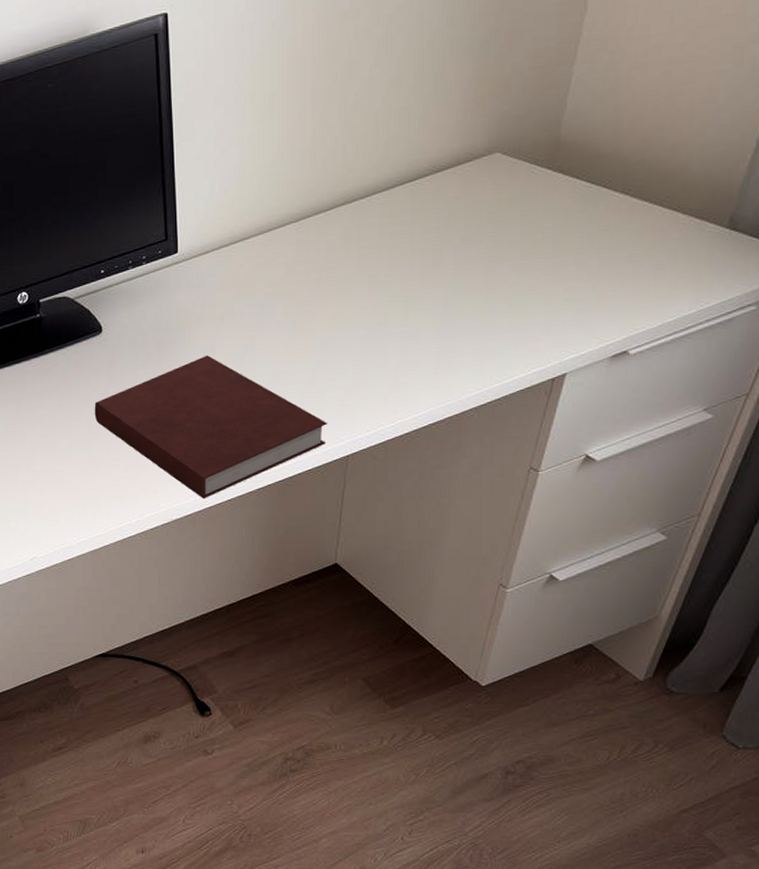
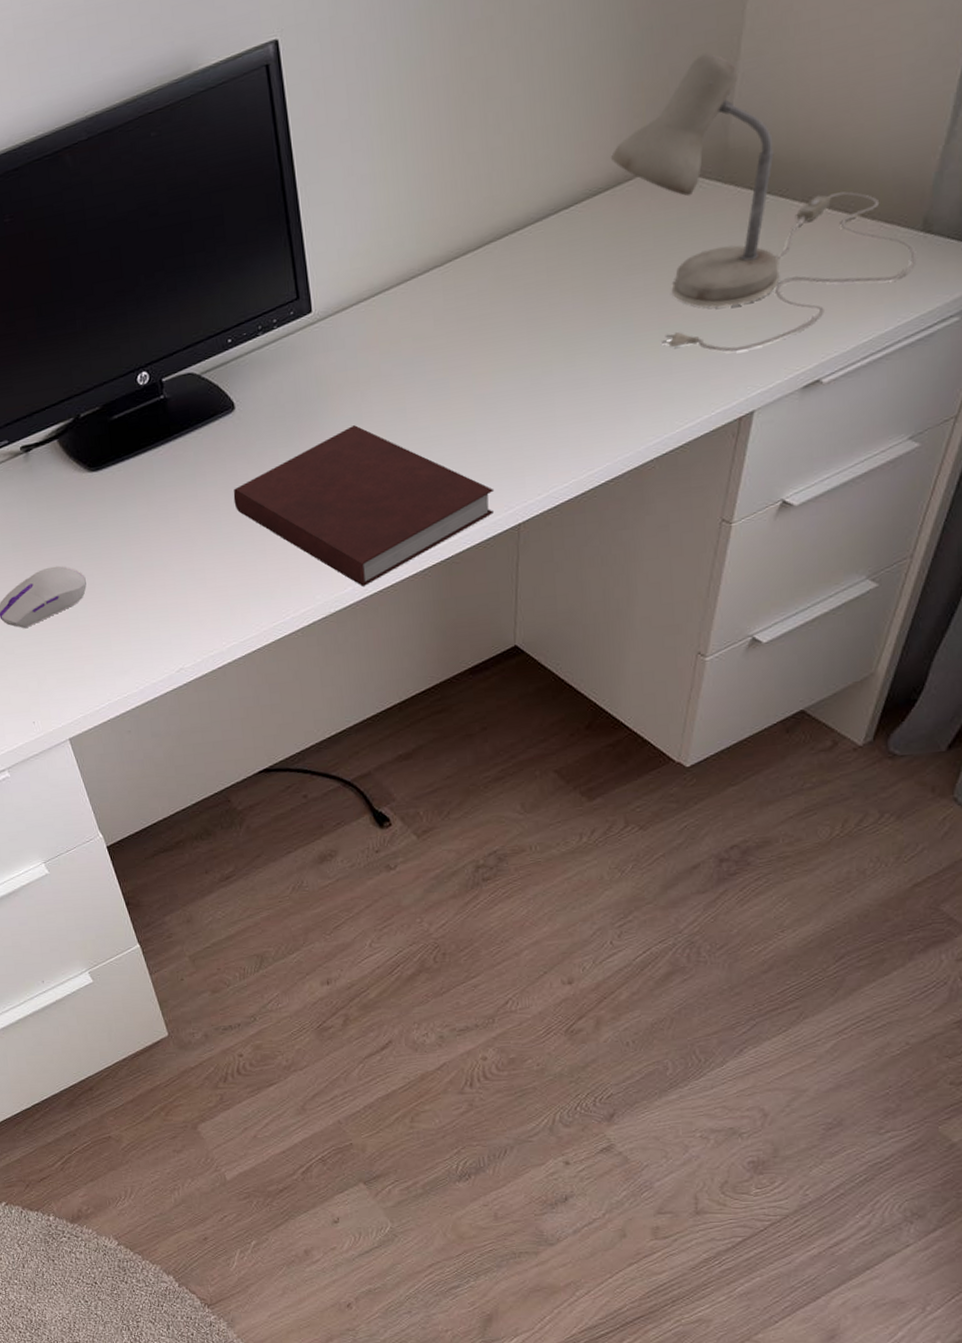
desk lamp: none [455,55,722,320] -> present [611,52,917,352]

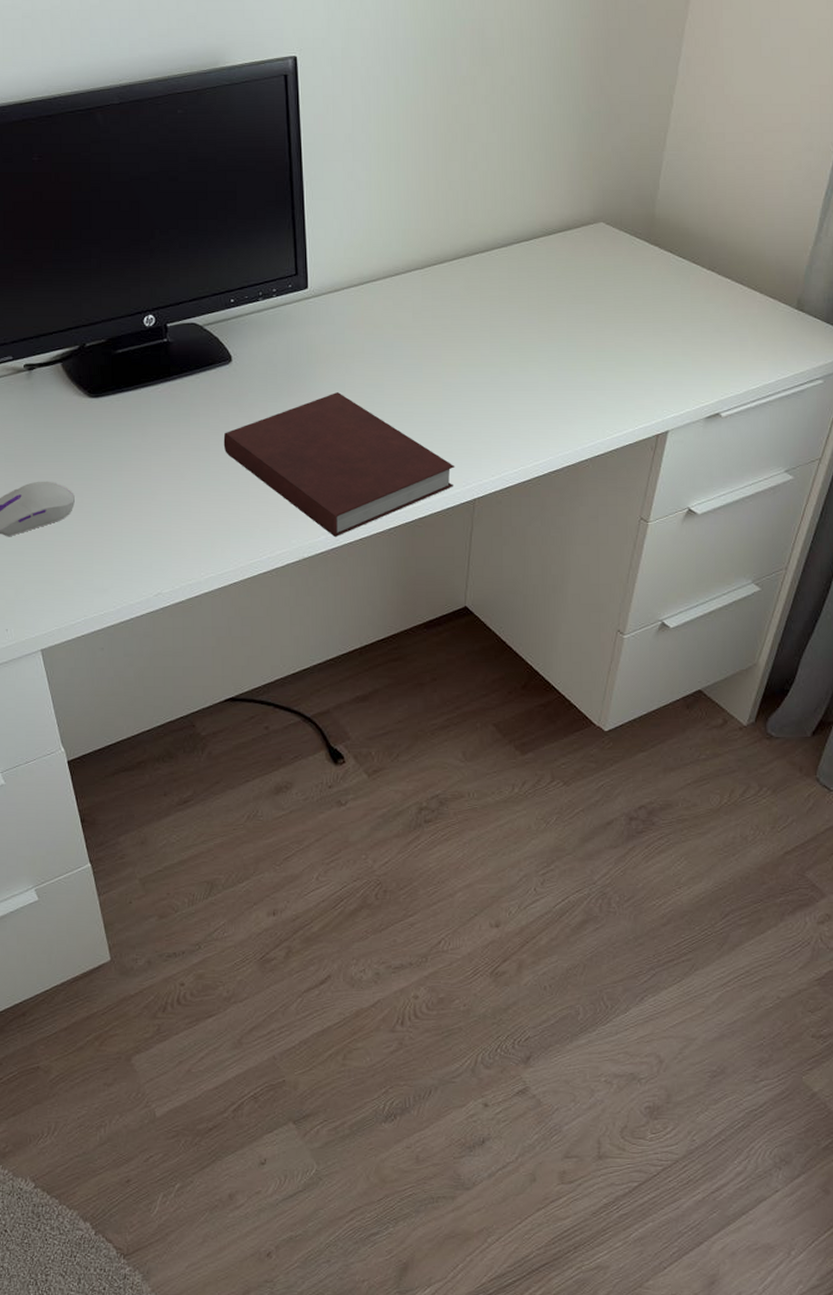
desk lamp: present [611,52,917,352] -> none [564,140,792,380]

